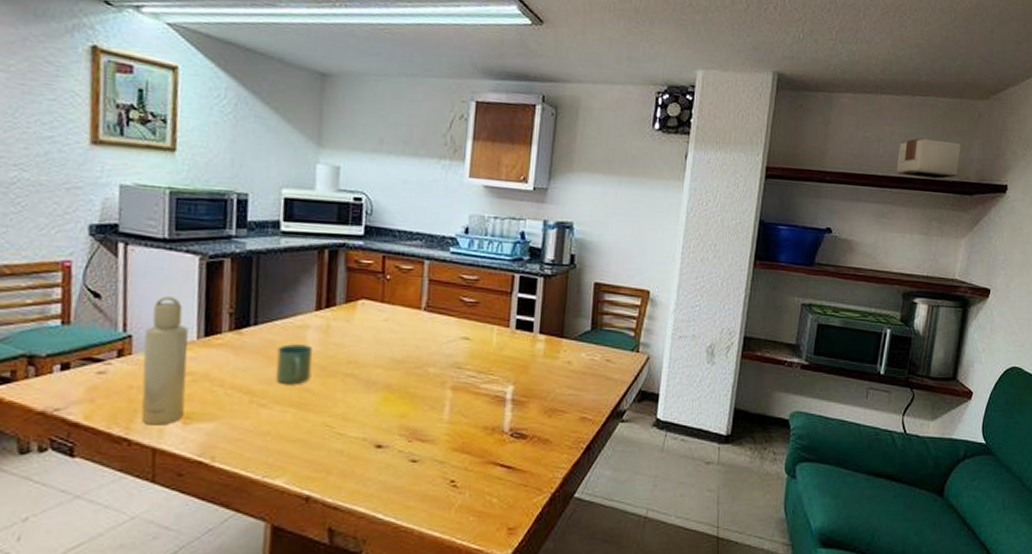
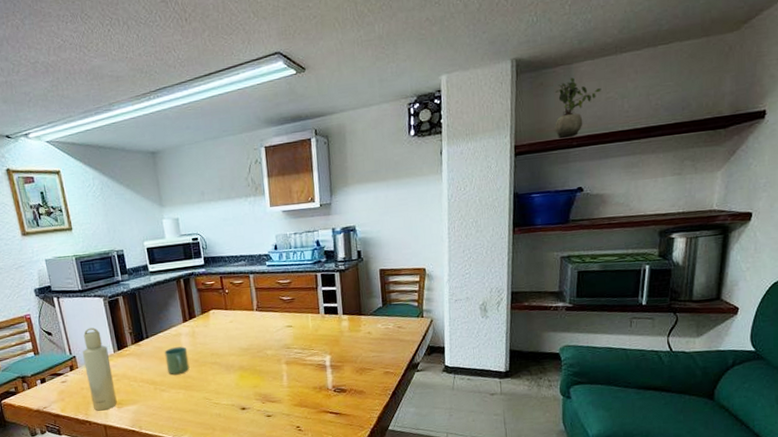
potted plant: none [809,107,859,171] -> present [555,77,601,139]
box: present [897,138,961,179] -> none [643,80,711,125]

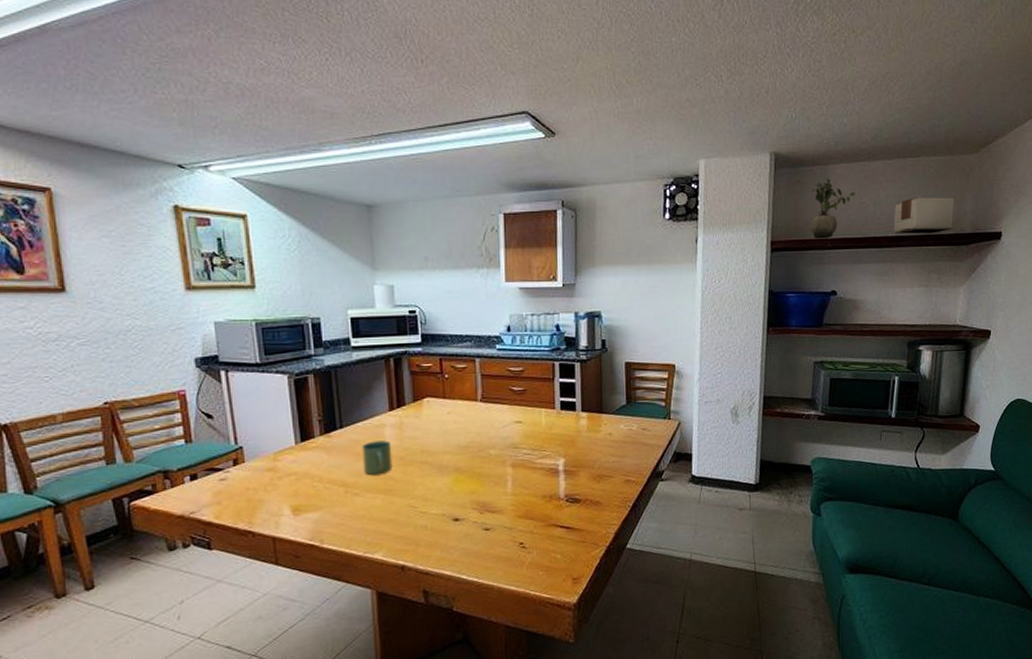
bottle: present [82,327,117,411] -> none [253,411,293,519]
box: none [643,80,711,125] -> present [894,197,954,234]

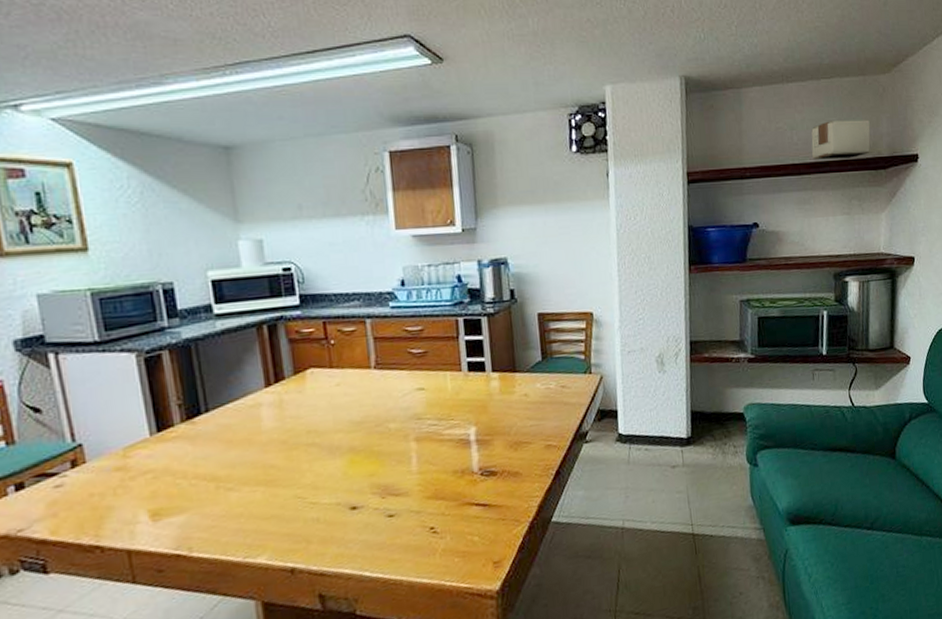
cup: present [362,440,393,475] -> none [234,422,273,465]
potted plant: present [811,178,855,239] -> none [726,103,771,168]

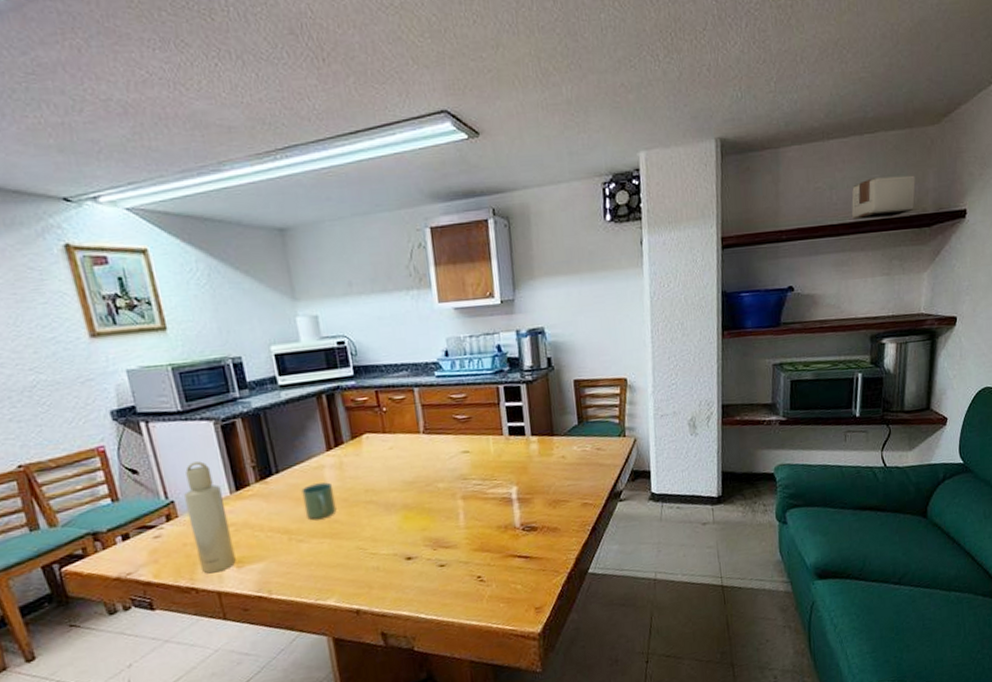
bottle: none [95,398,152,529] -> present [184,461,236,574]
cup: none [234,422,273,465] -> present [301,482,337,519]

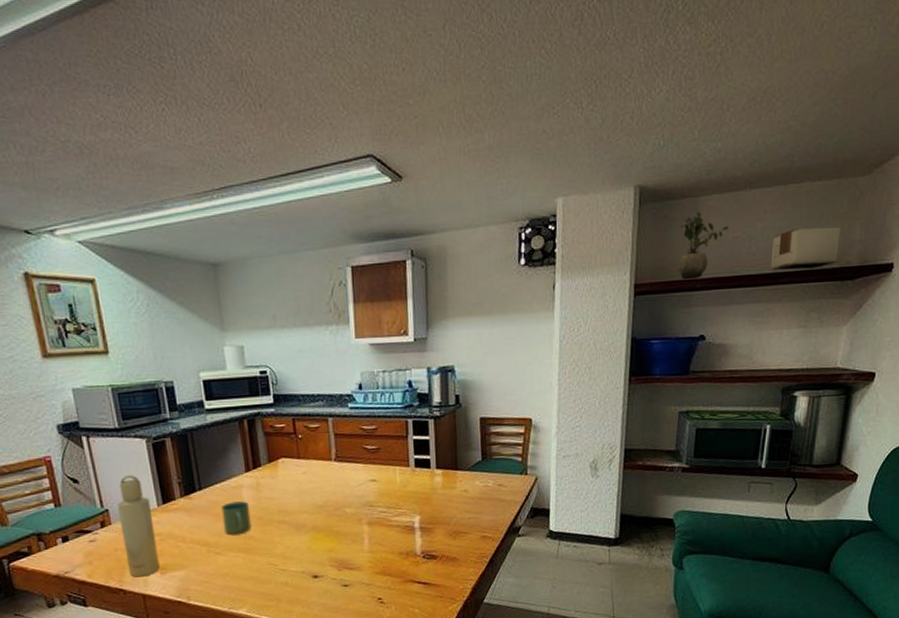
potted plant: none [763,163,810,232] -> present [678,212,729,280]

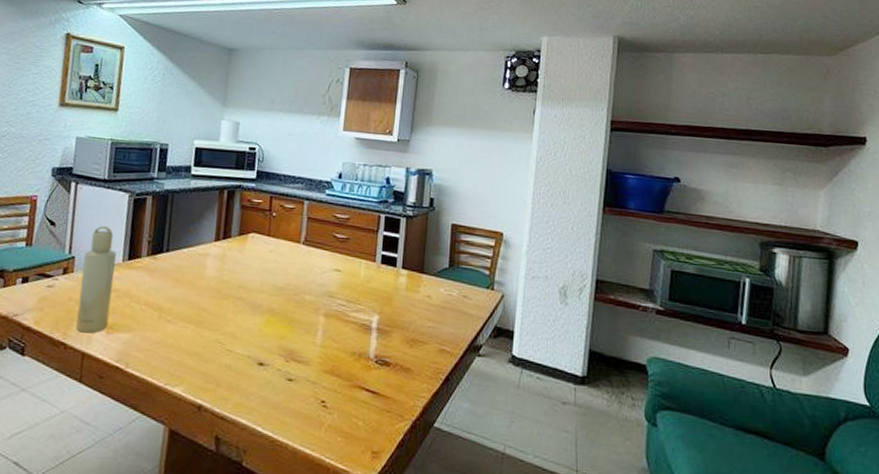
cup: present [221,501,252,534] -> none [180,269,211,304]
potted plant: present [678,212,729,280] -> none [653,66,702,124]
box: present [771,226,840,271] -> none [744,93,811,131]

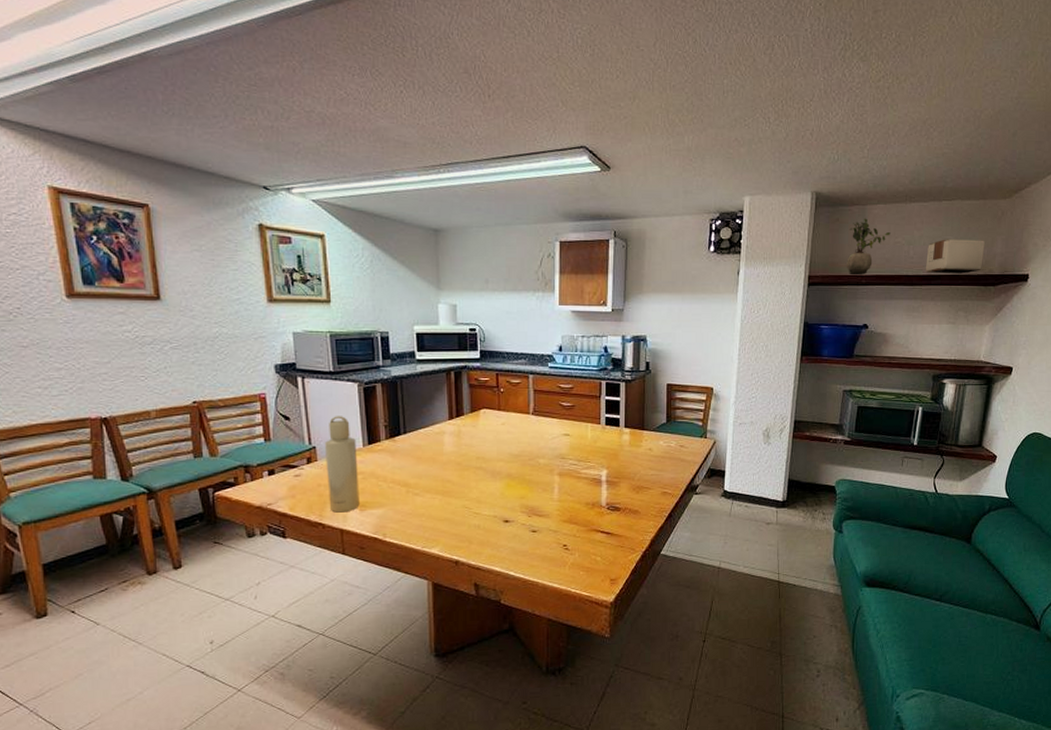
potted plant: none [653,66,702,124] -> present [847,218,891,276]
box: none [744,93,811,131] -> present [926,239,985,274]

